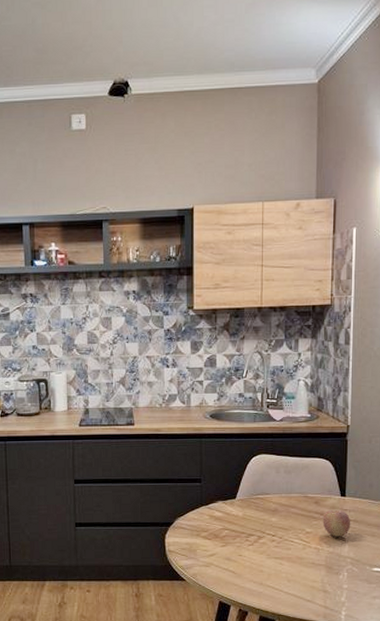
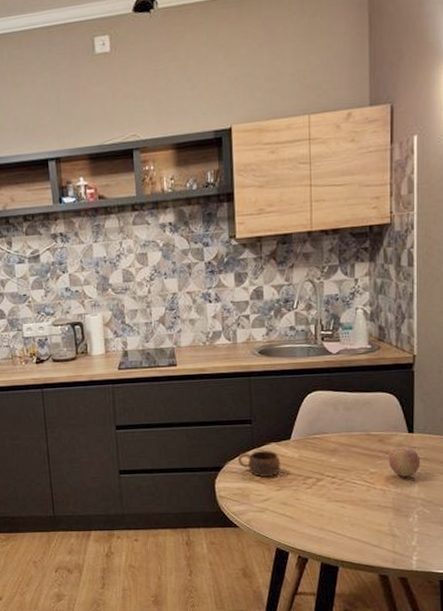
cup: none [187,508,226,533] -> present [238,450,281,477]

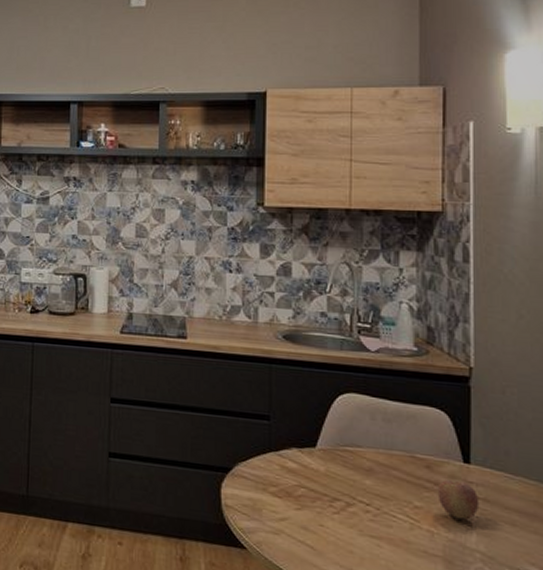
cup: present [238,450,281,477] -> none [251,455,303,491]

